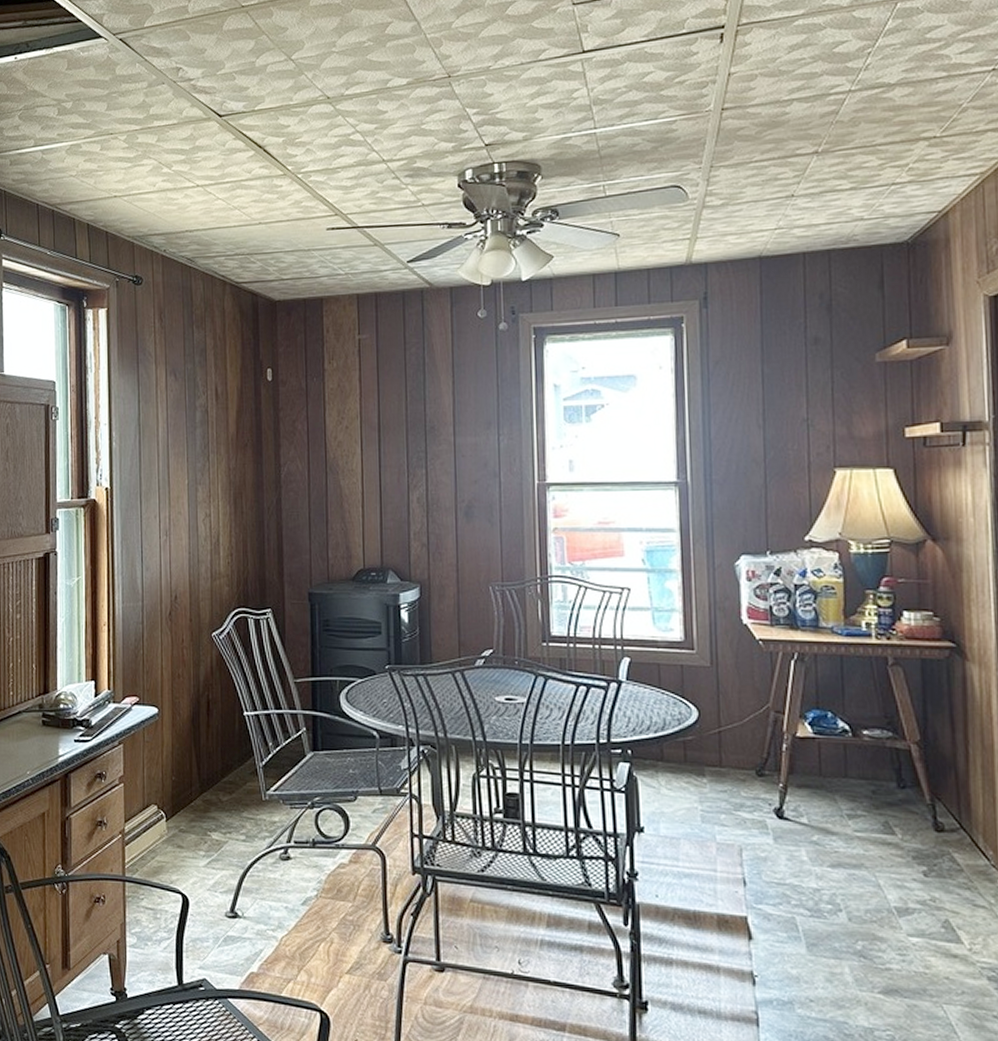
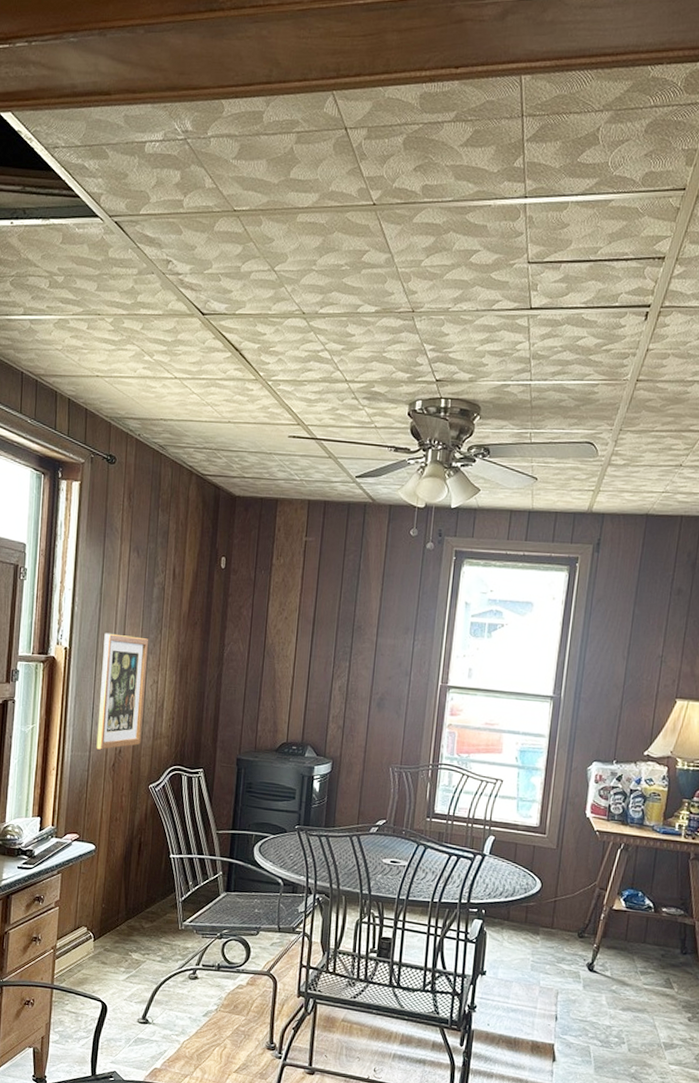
wall art: none [147,466,198,598] -> present [96,633,149,750]

